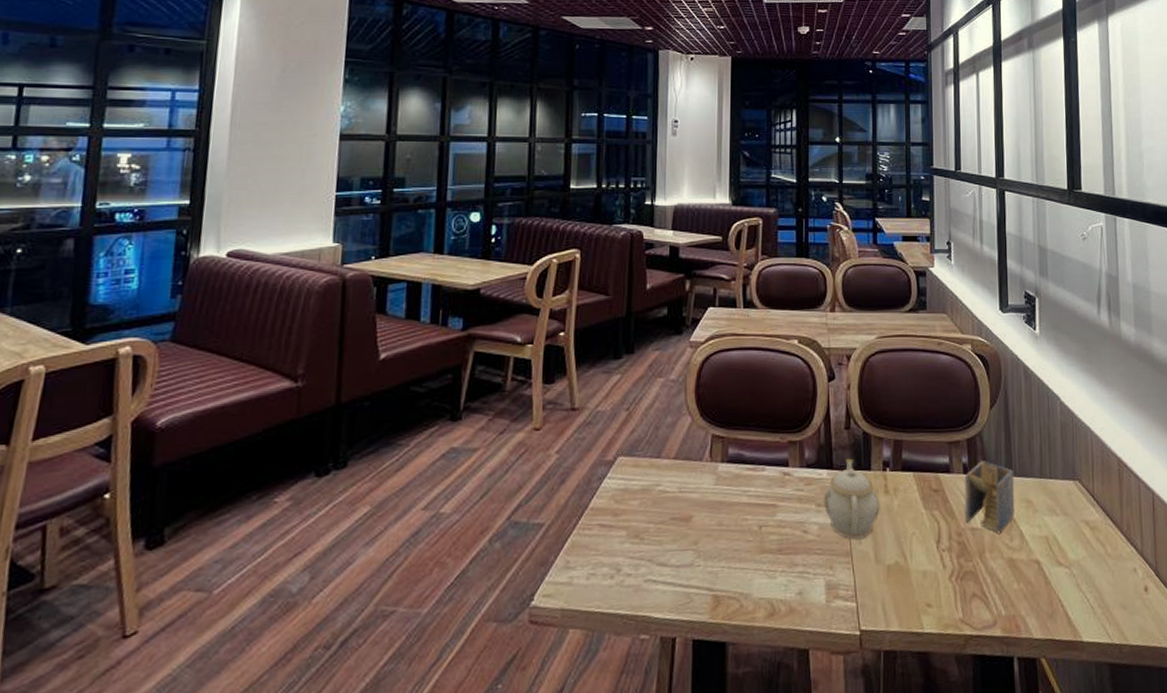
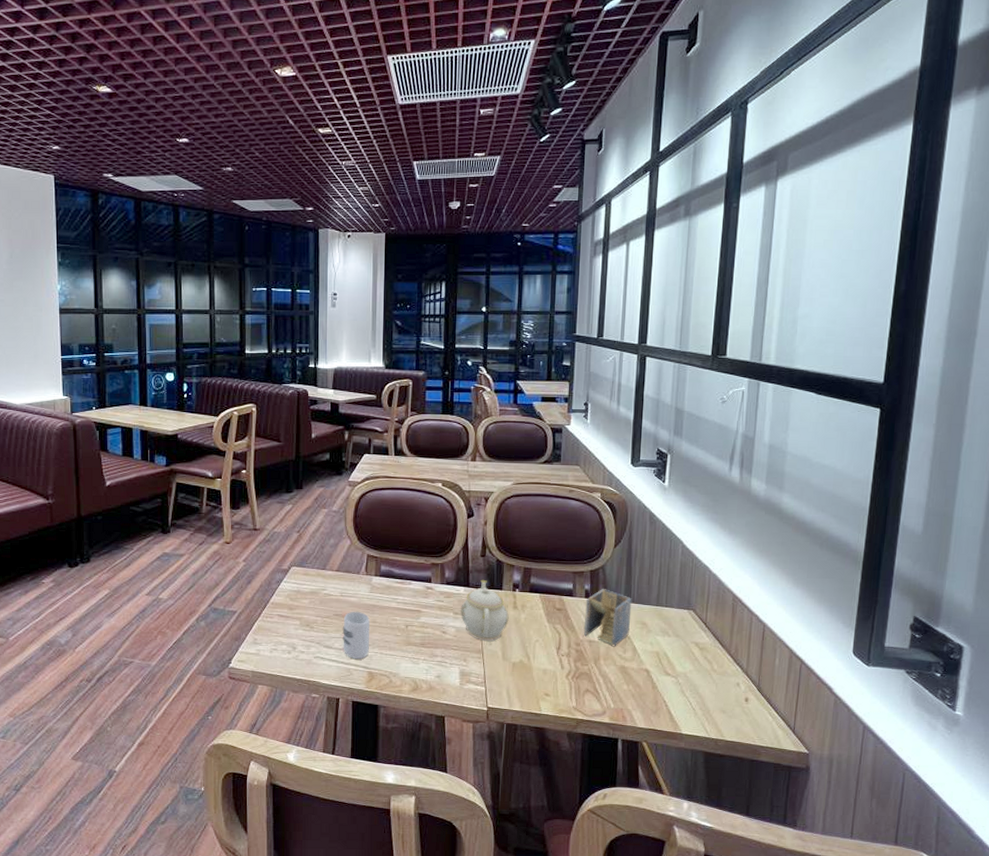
cup: none [681,511,715,578] -> present [343,611,370,659]

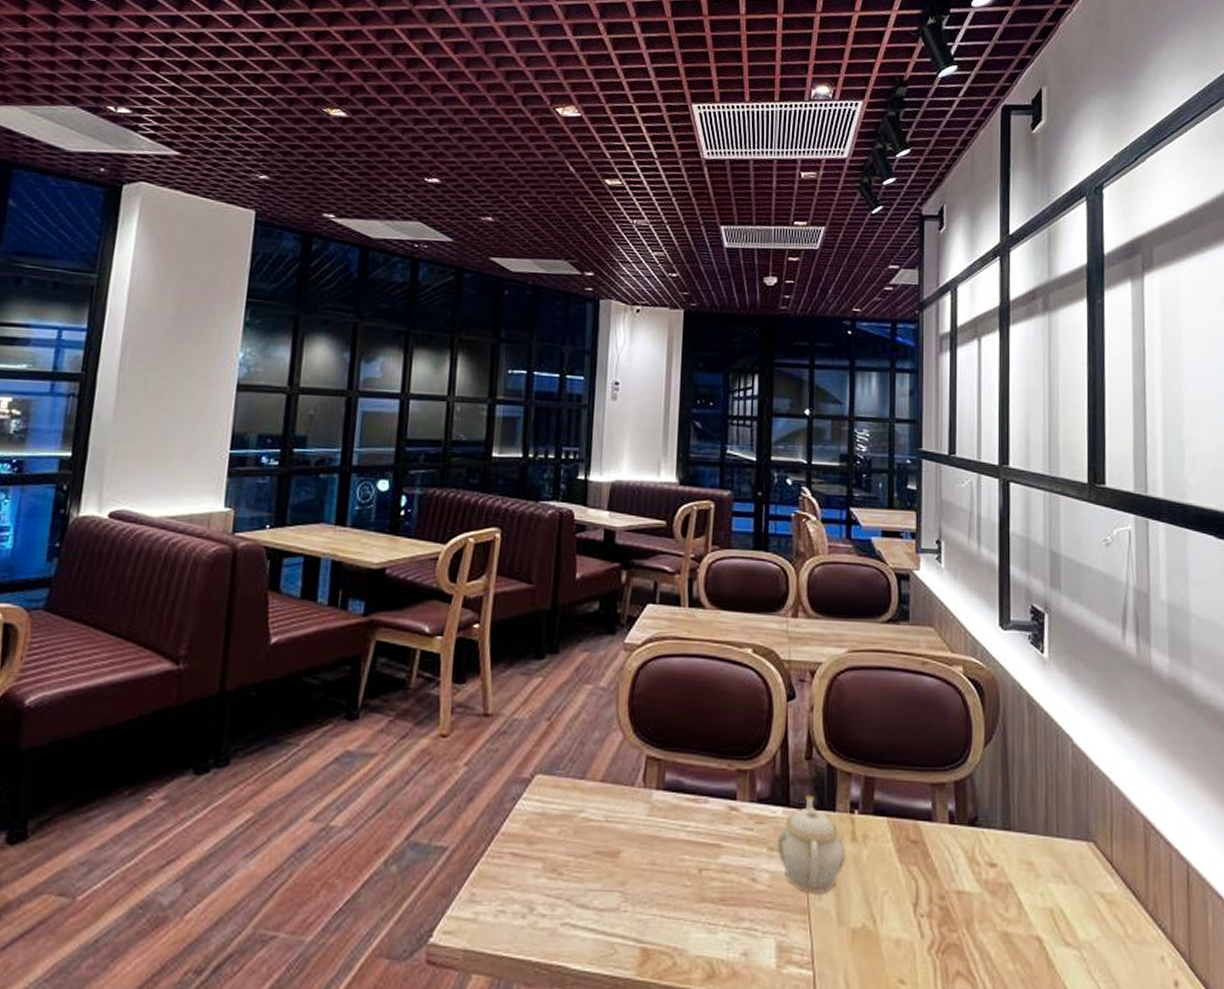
cup: present [343,611,370,659] -> none [605,846,646,925]
napkin holder: present [584,588,632,647] -> none [950,808,1012,901]

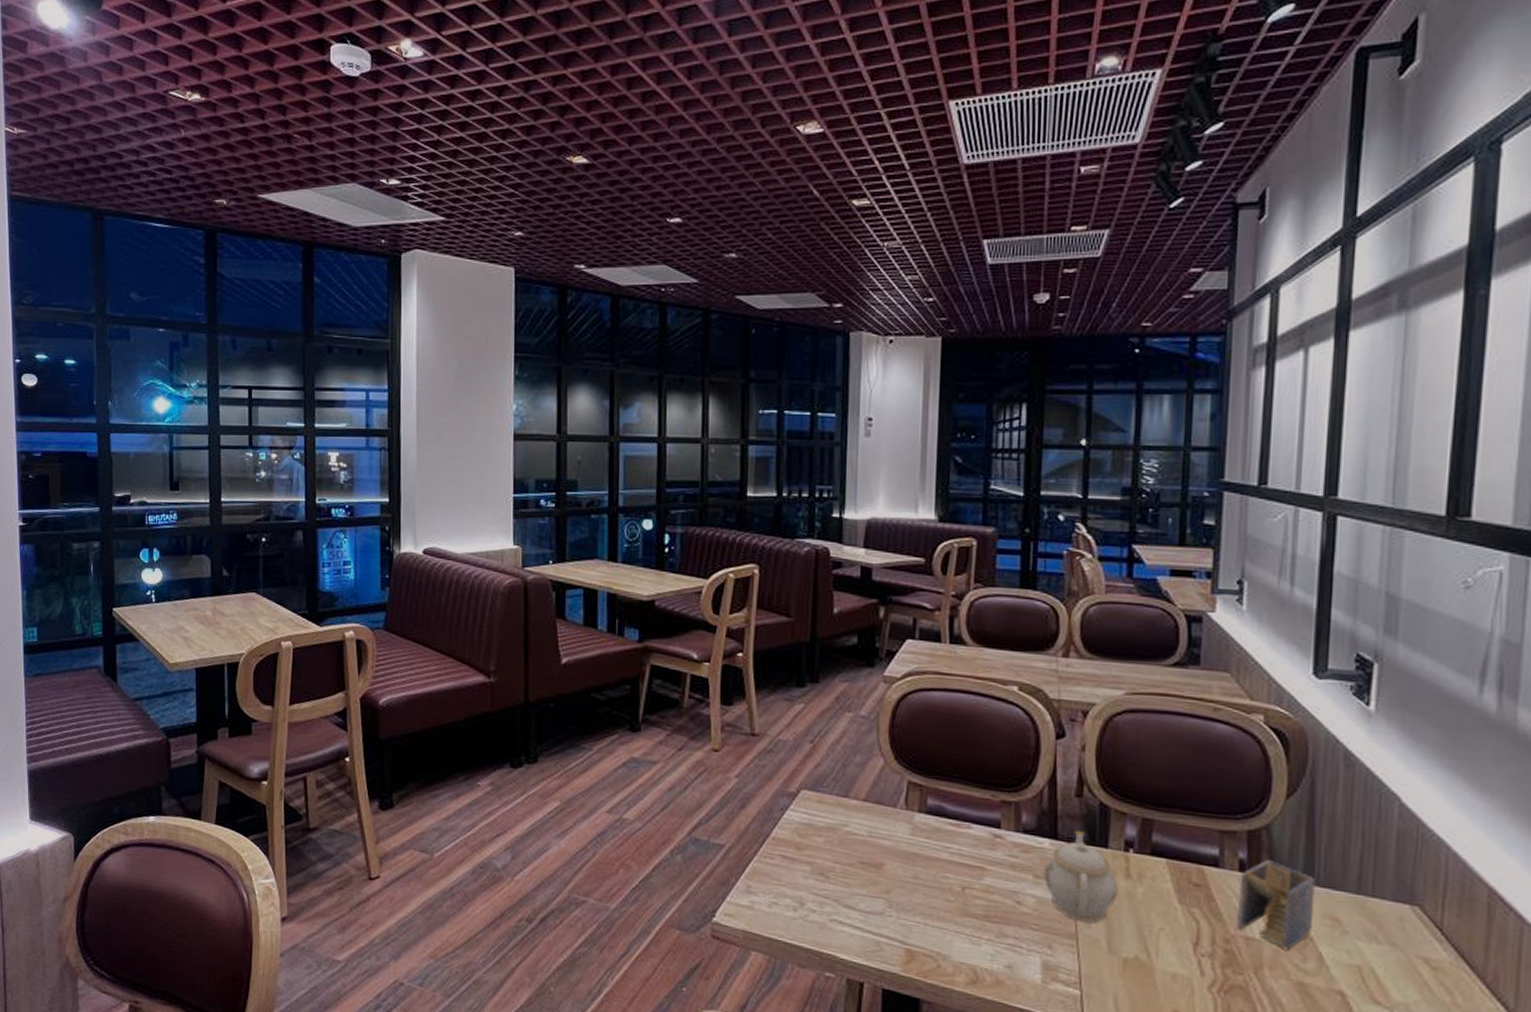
napkin holder: none [950,808,1012,901] -> present [1237,858,1316,951]

